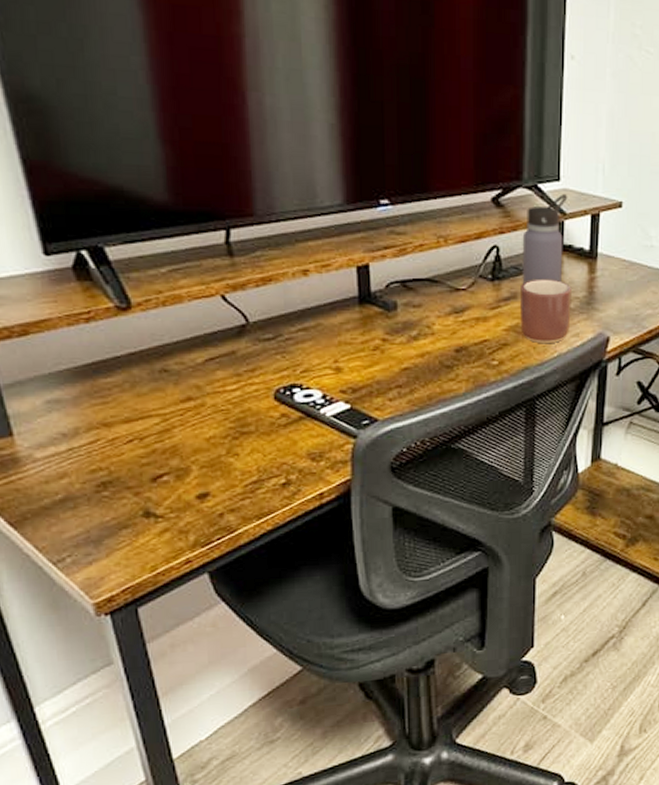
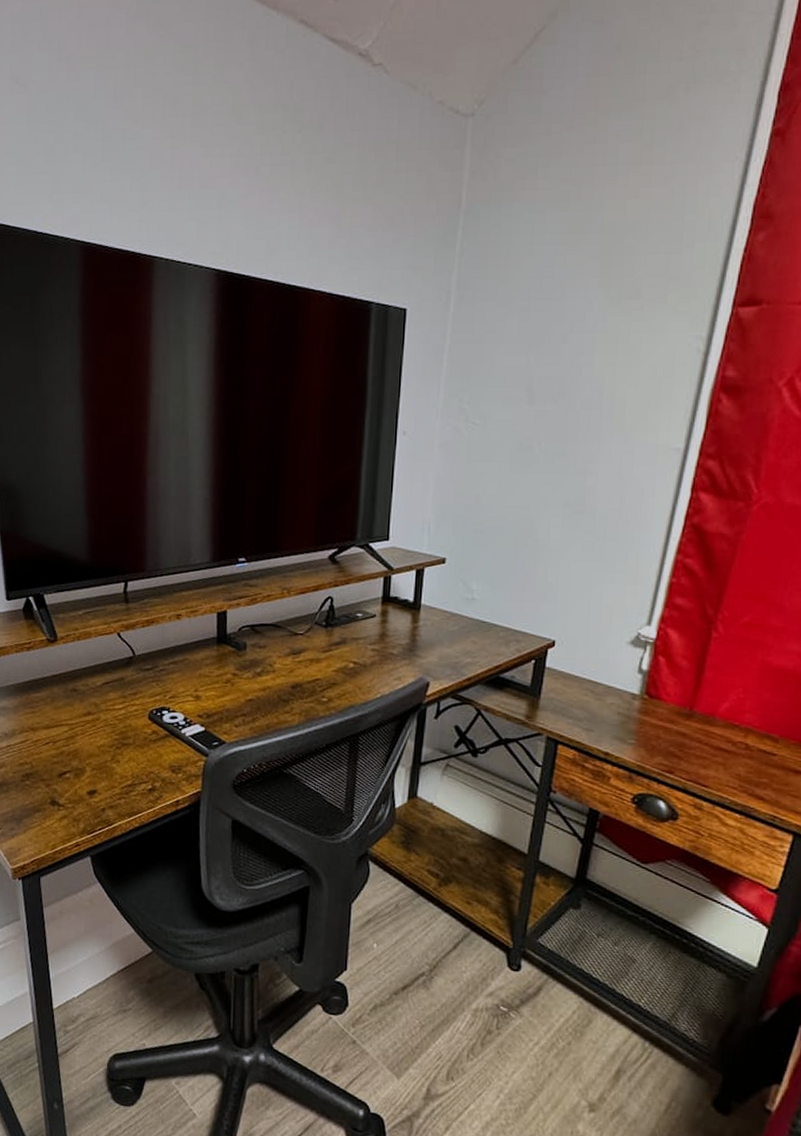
mug: present [520,278,571,344] -> none [348,626,396,686]
water bottle: present [522,193,568,284] -> none [351,551,396,631]

